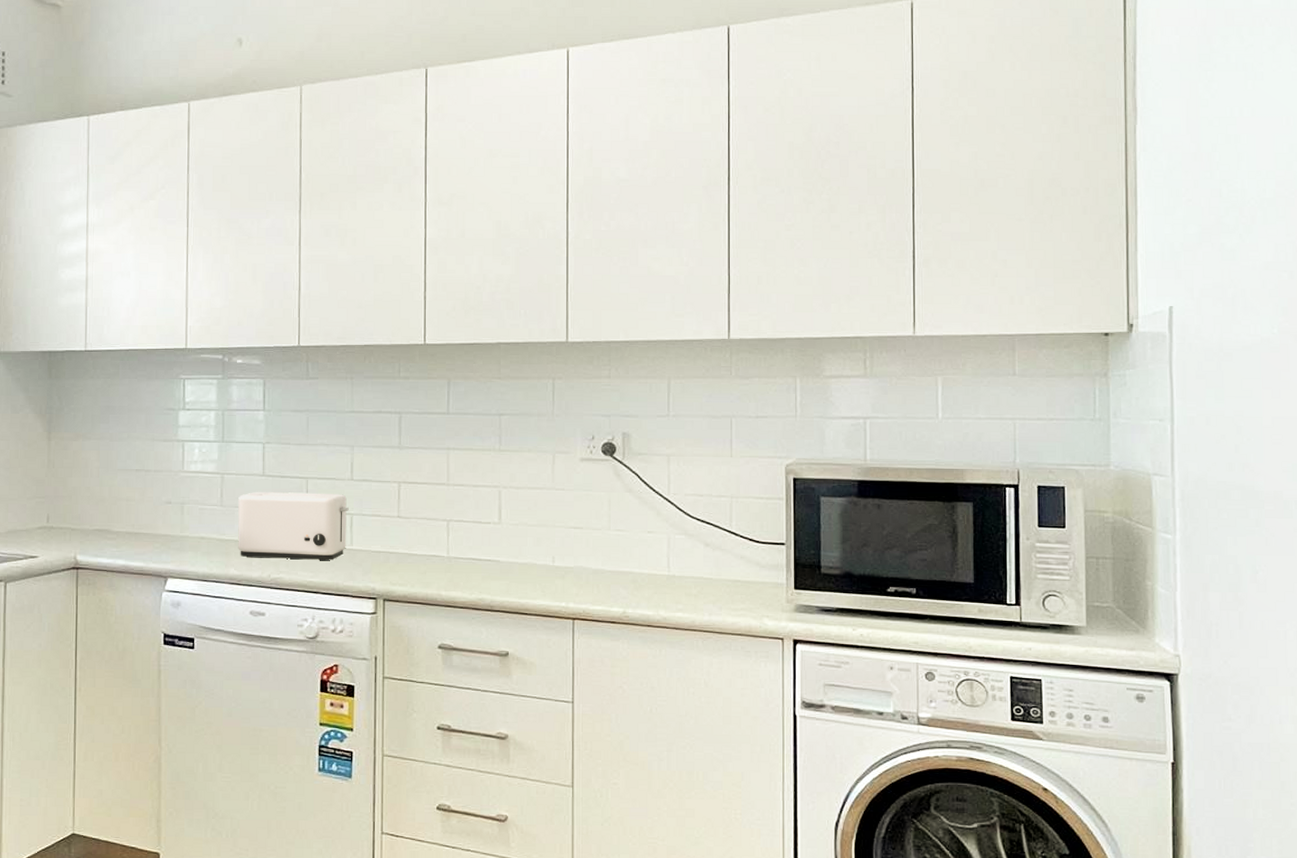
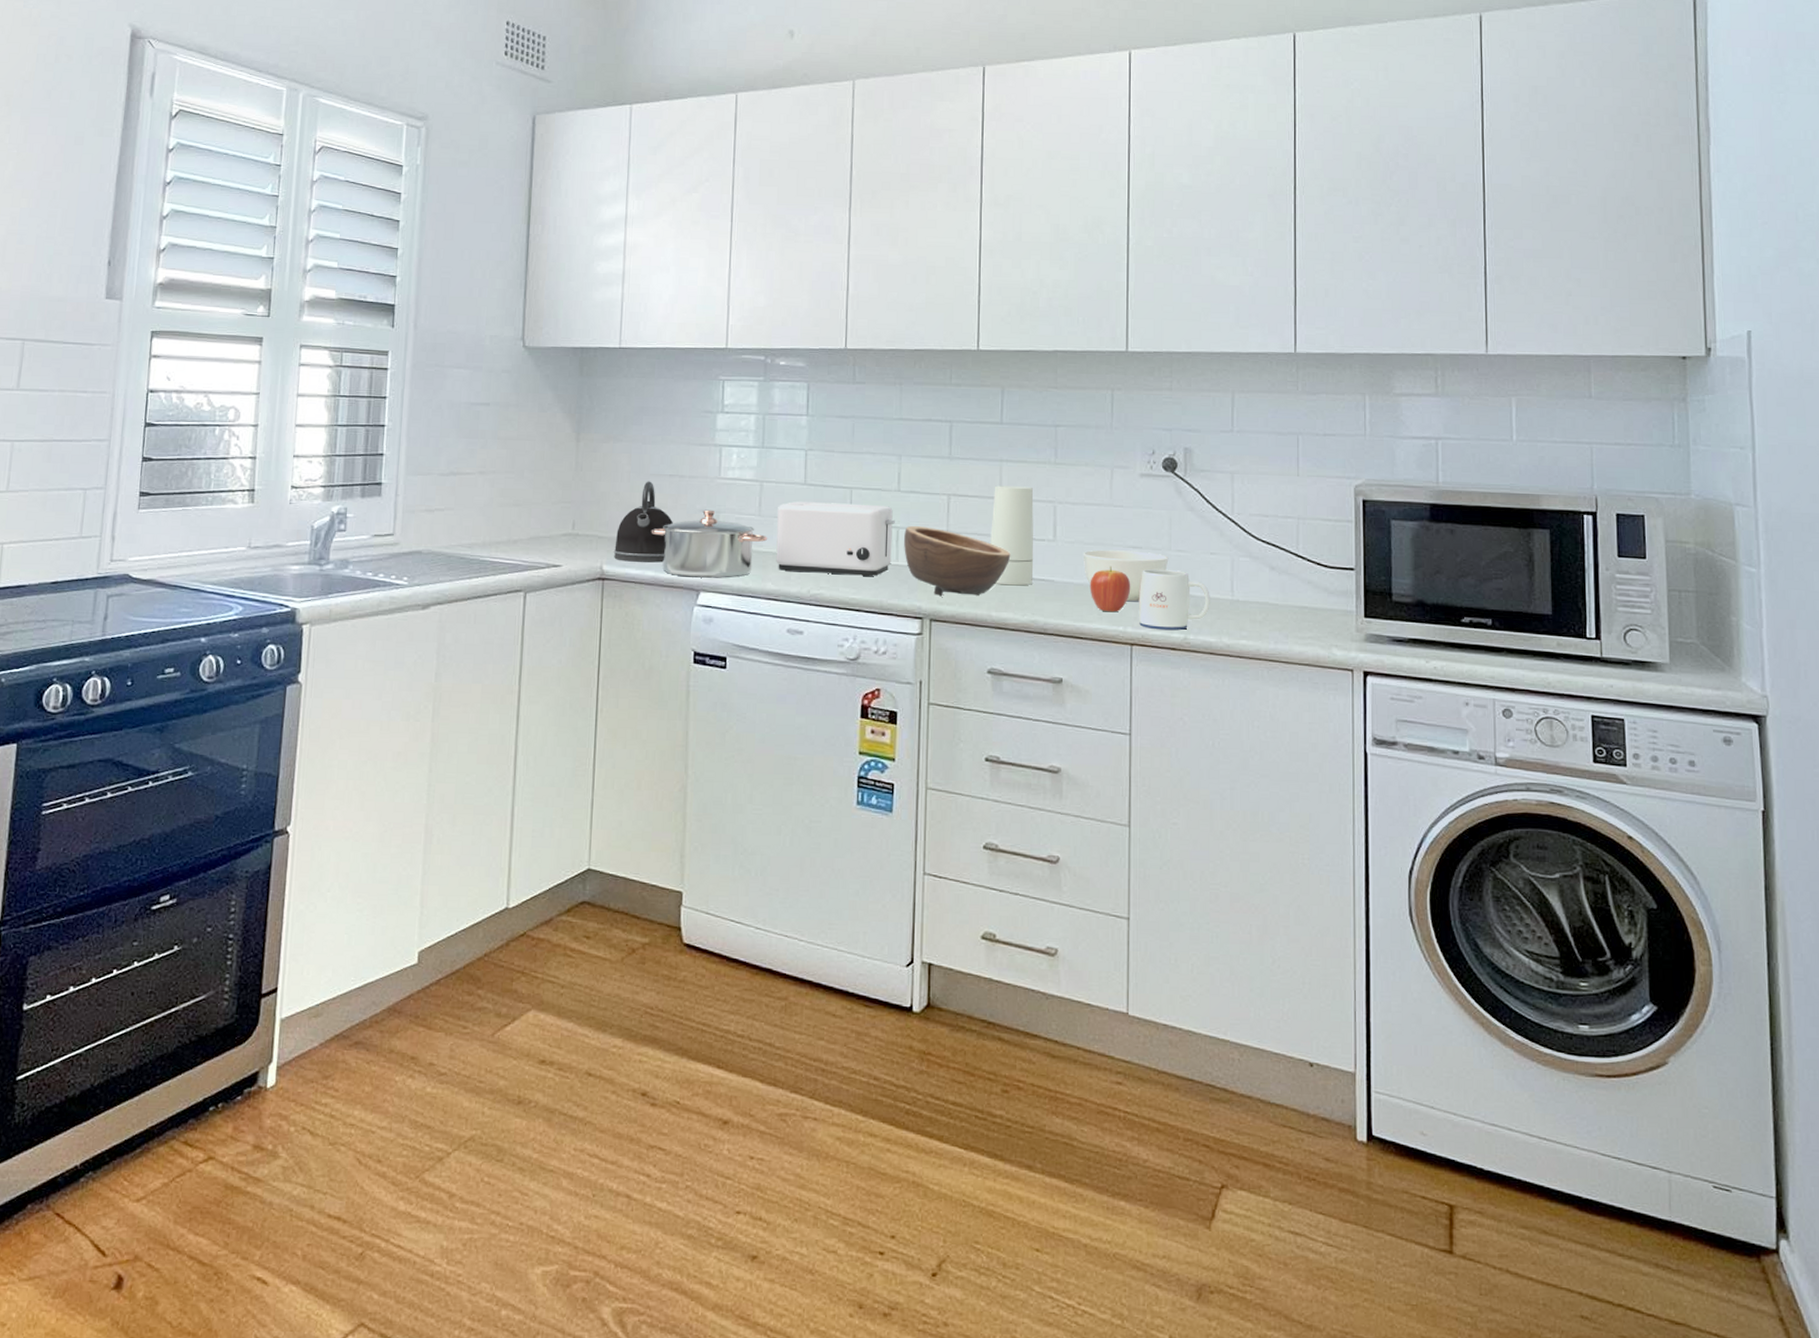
kettle: none [86,476,141,553] -> present [613,481,673,563]
cooking pot: none [120,501,230,565] -> present [651,509,768,578]
wooden bowl: none [358,513,459,578] -> present [904,526,1011,597]
canister: none [439,472,480,566] -> present [990,485,1034,586]
bowl: none [526,531,608,578] -> present [1083,549,1169,601]
fruit: none [533,546,573,589] -> present [1089,566,1131,612]
mug: none [579,547,648,605] -> present [1138,568,1210,631]

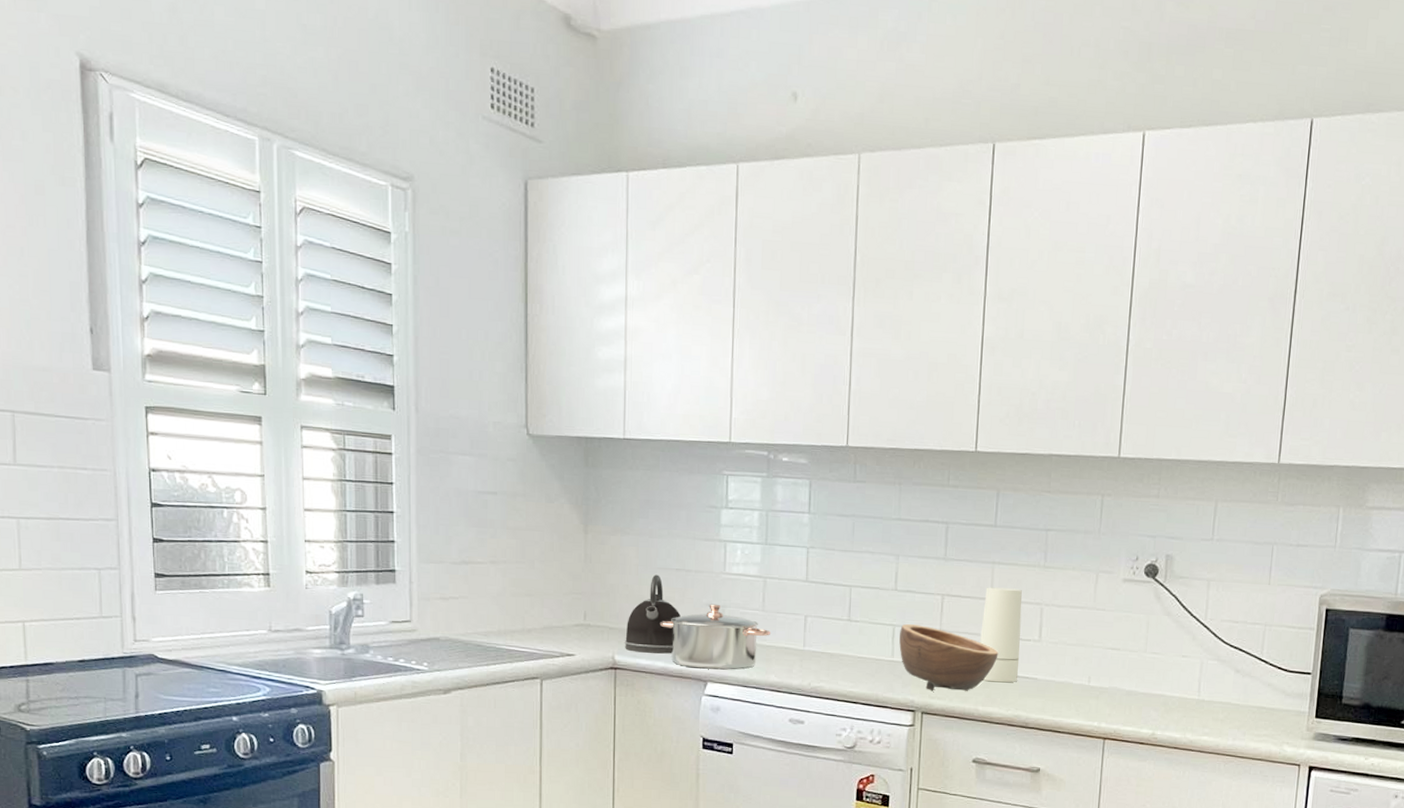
toaster: present [776,501,895,577] -> none [779,598,892,672]
bowl: present [1083,549,1169,601] -> none [1065,650,1144,699]
fruit: present [1089,566,1131,612] -> none [1069,666,1108,709]
mug: present [1138,568,1210,631] -> none [1112,669,1179,727]

